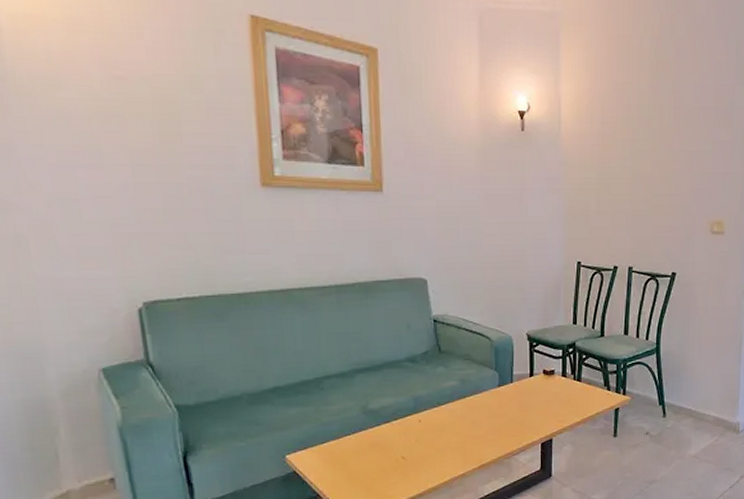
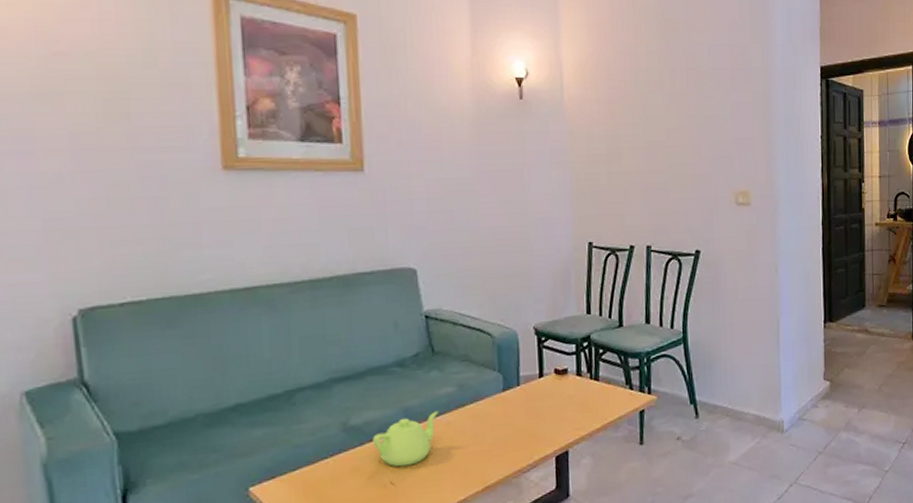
teapot: none [388,400,444,445] -> present [373,411,439,467]

